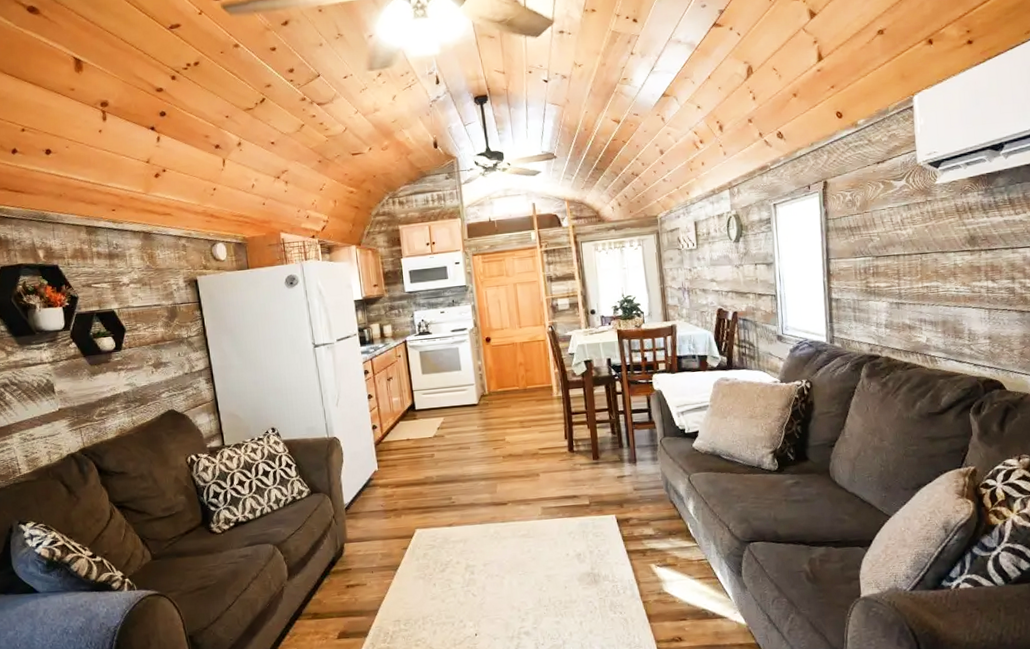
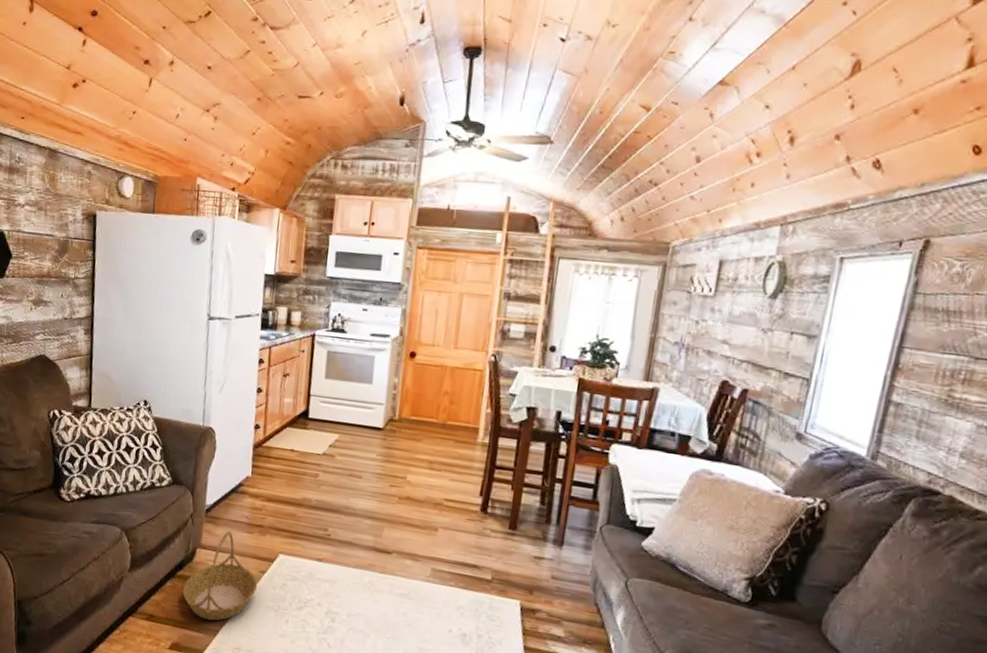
basket: none [339,521,404,604] -> present [183,531,258,621]

